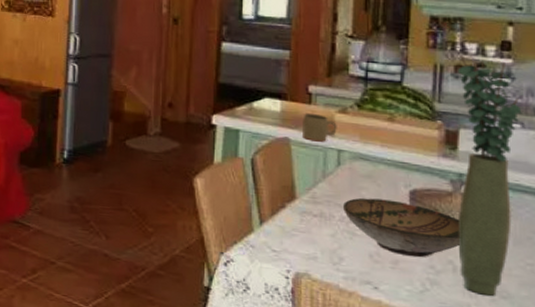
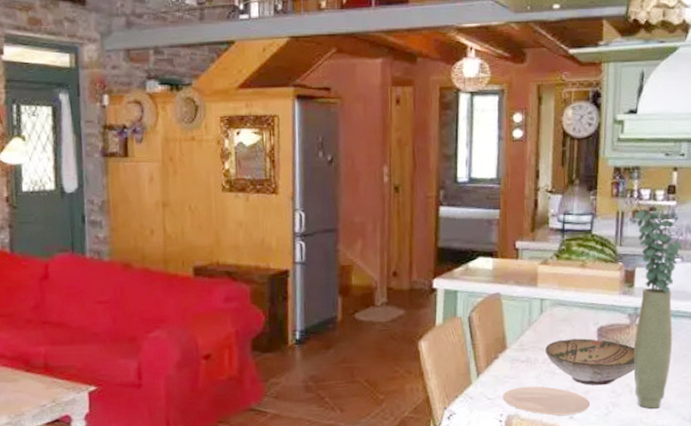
plate: none [290,243,401,286] -> present [502,386,591,416]
mug: present [303,114,337,142] -> none [511,268,540,294]

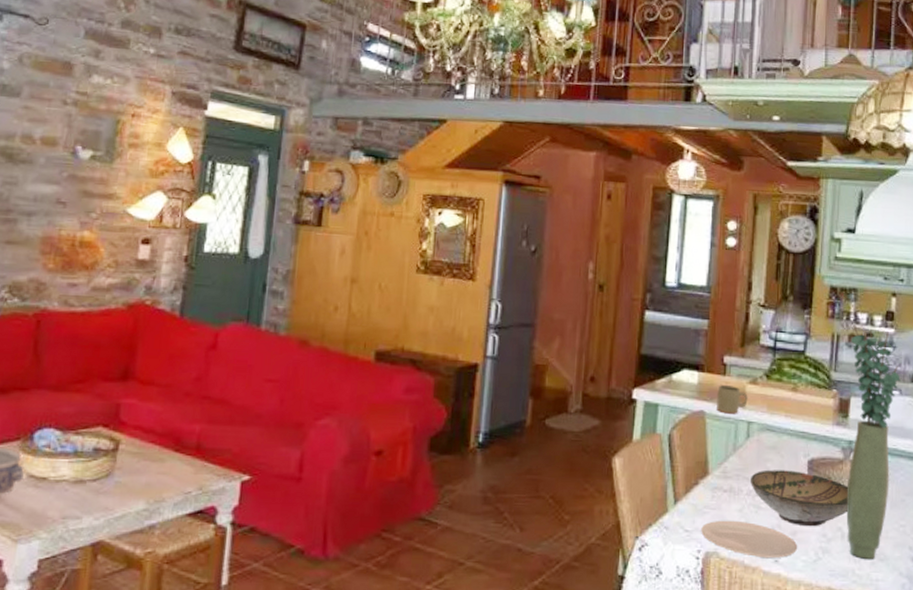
mug: none [511,268,540,294] -> present [717,385,748,414]

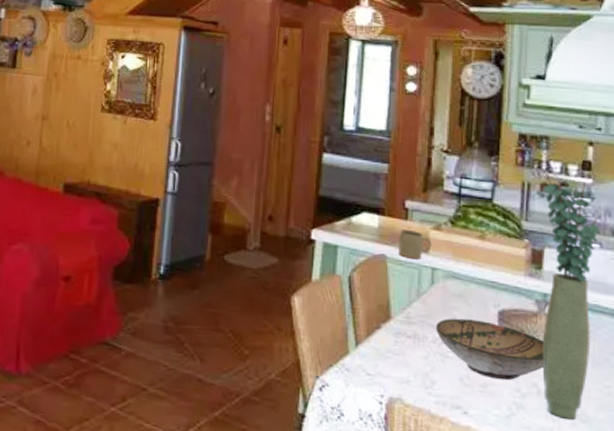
plate: present [701,520,798,559] -> none [384,366,489,410]

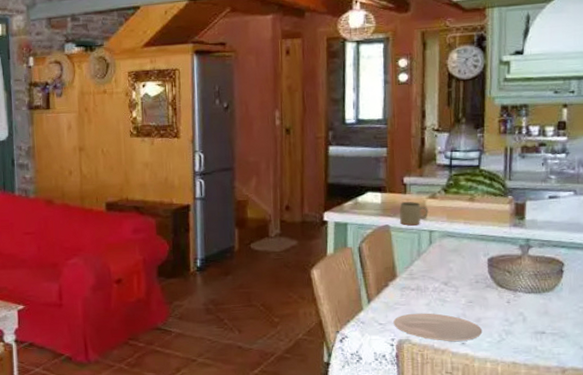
plate: none [384,366,489,410] -> present [393,313,483,342]
bowl: present [436,318,543,381] -> none [435,268,528,314]
vase: present [542,173,601,420] -> none [523,137,575,337]

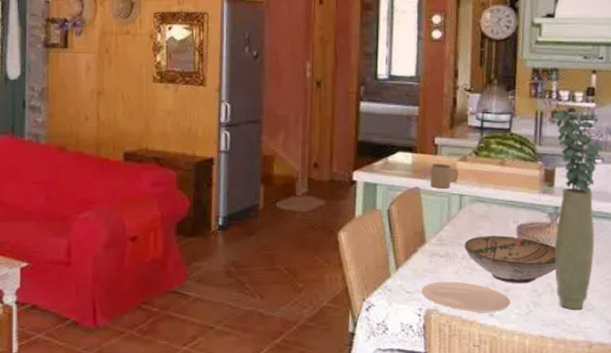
bowl: none [435,268,528,314] -> present [465,235,556,284]
vase: none [523,137,575,337] -> present [553,102,603,310]

